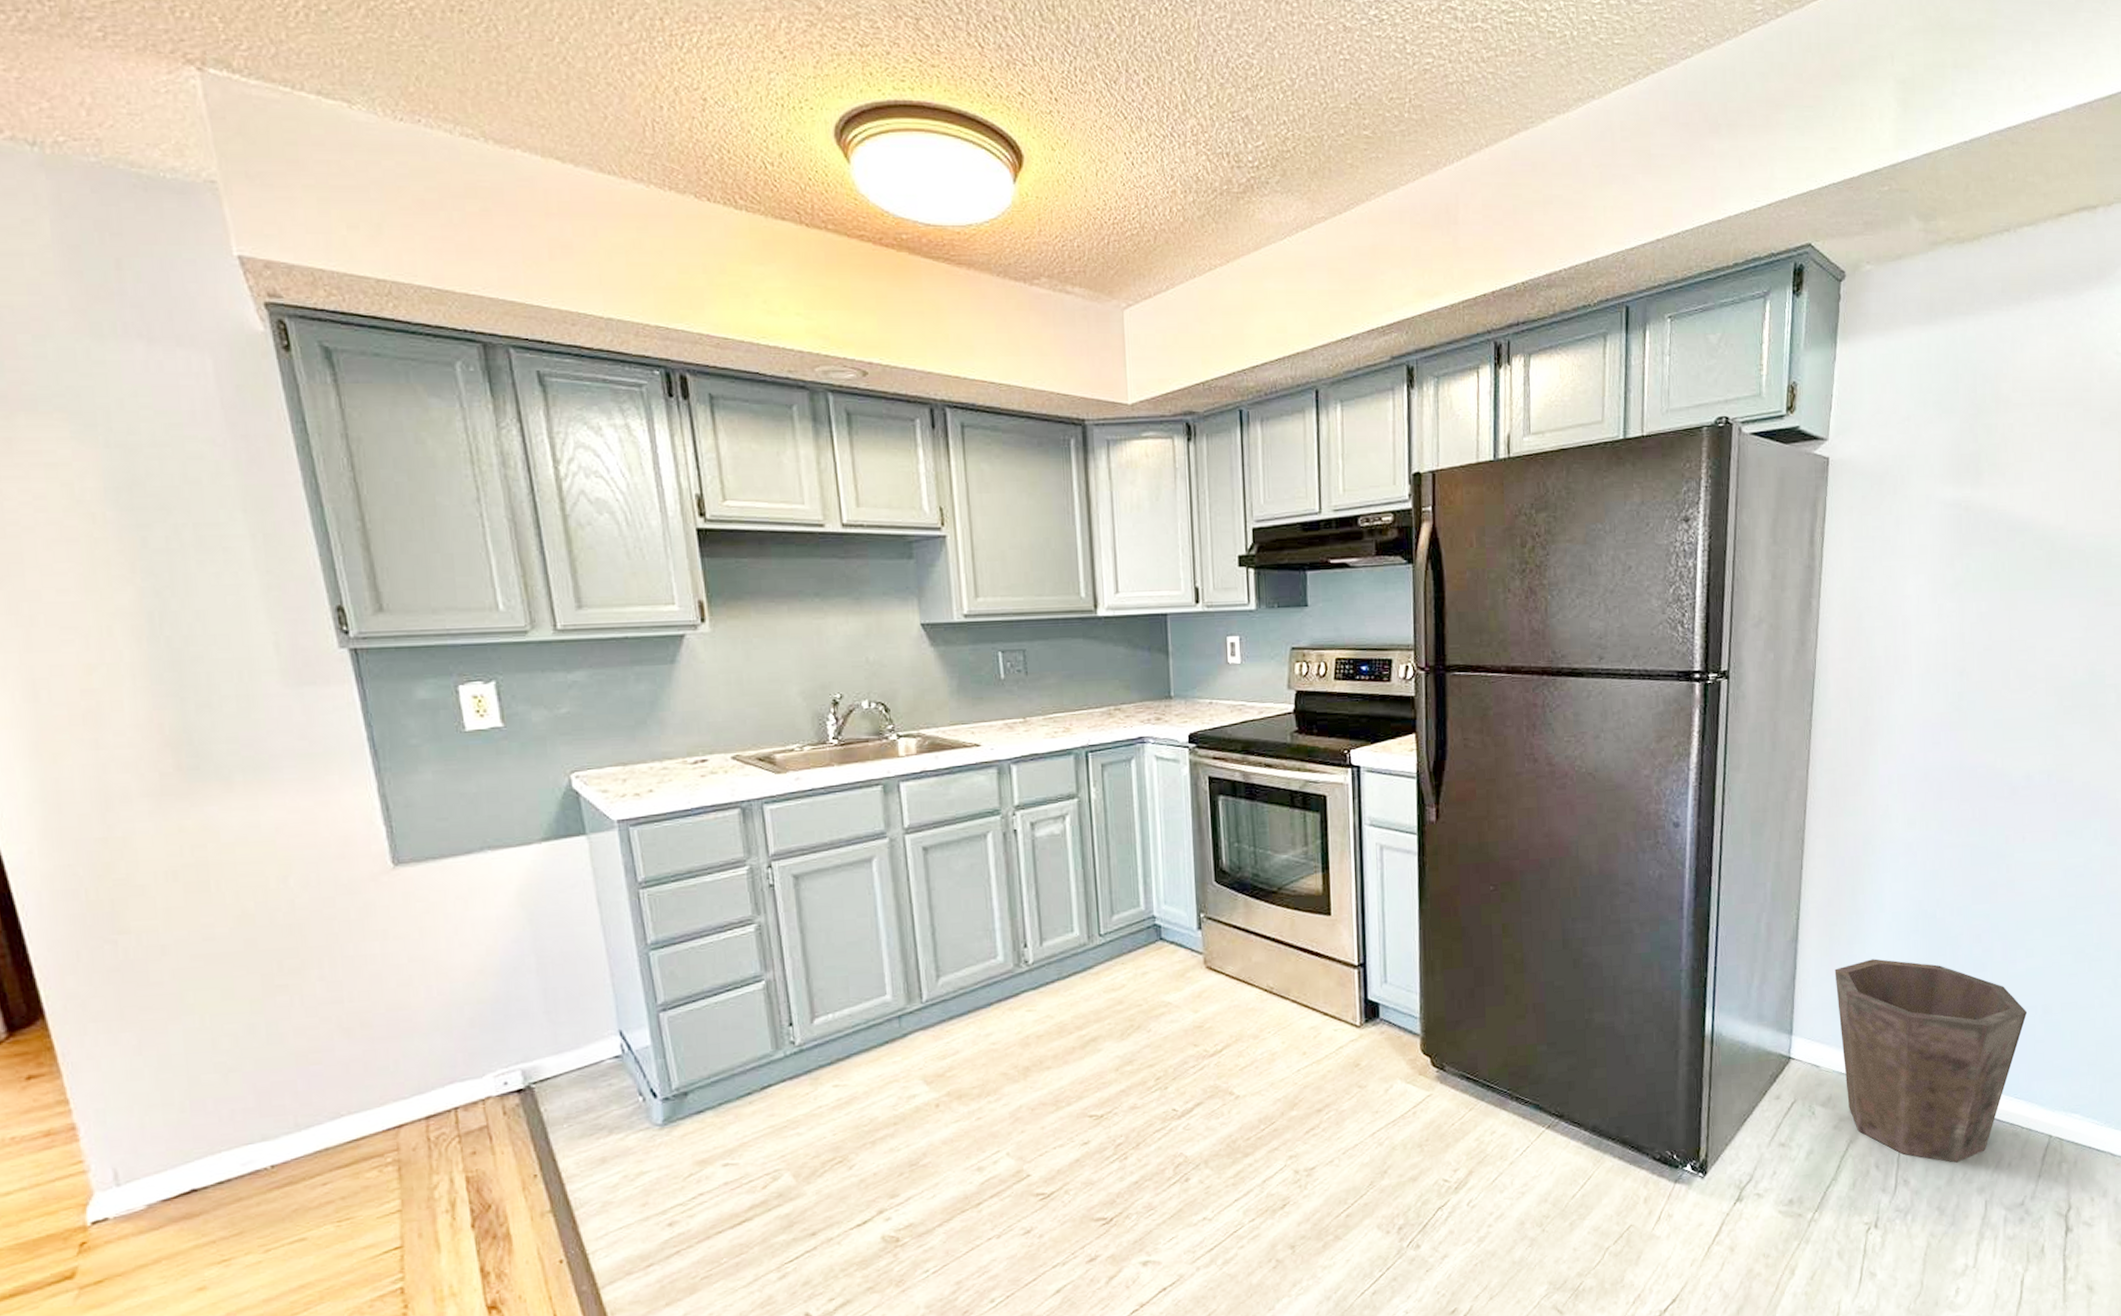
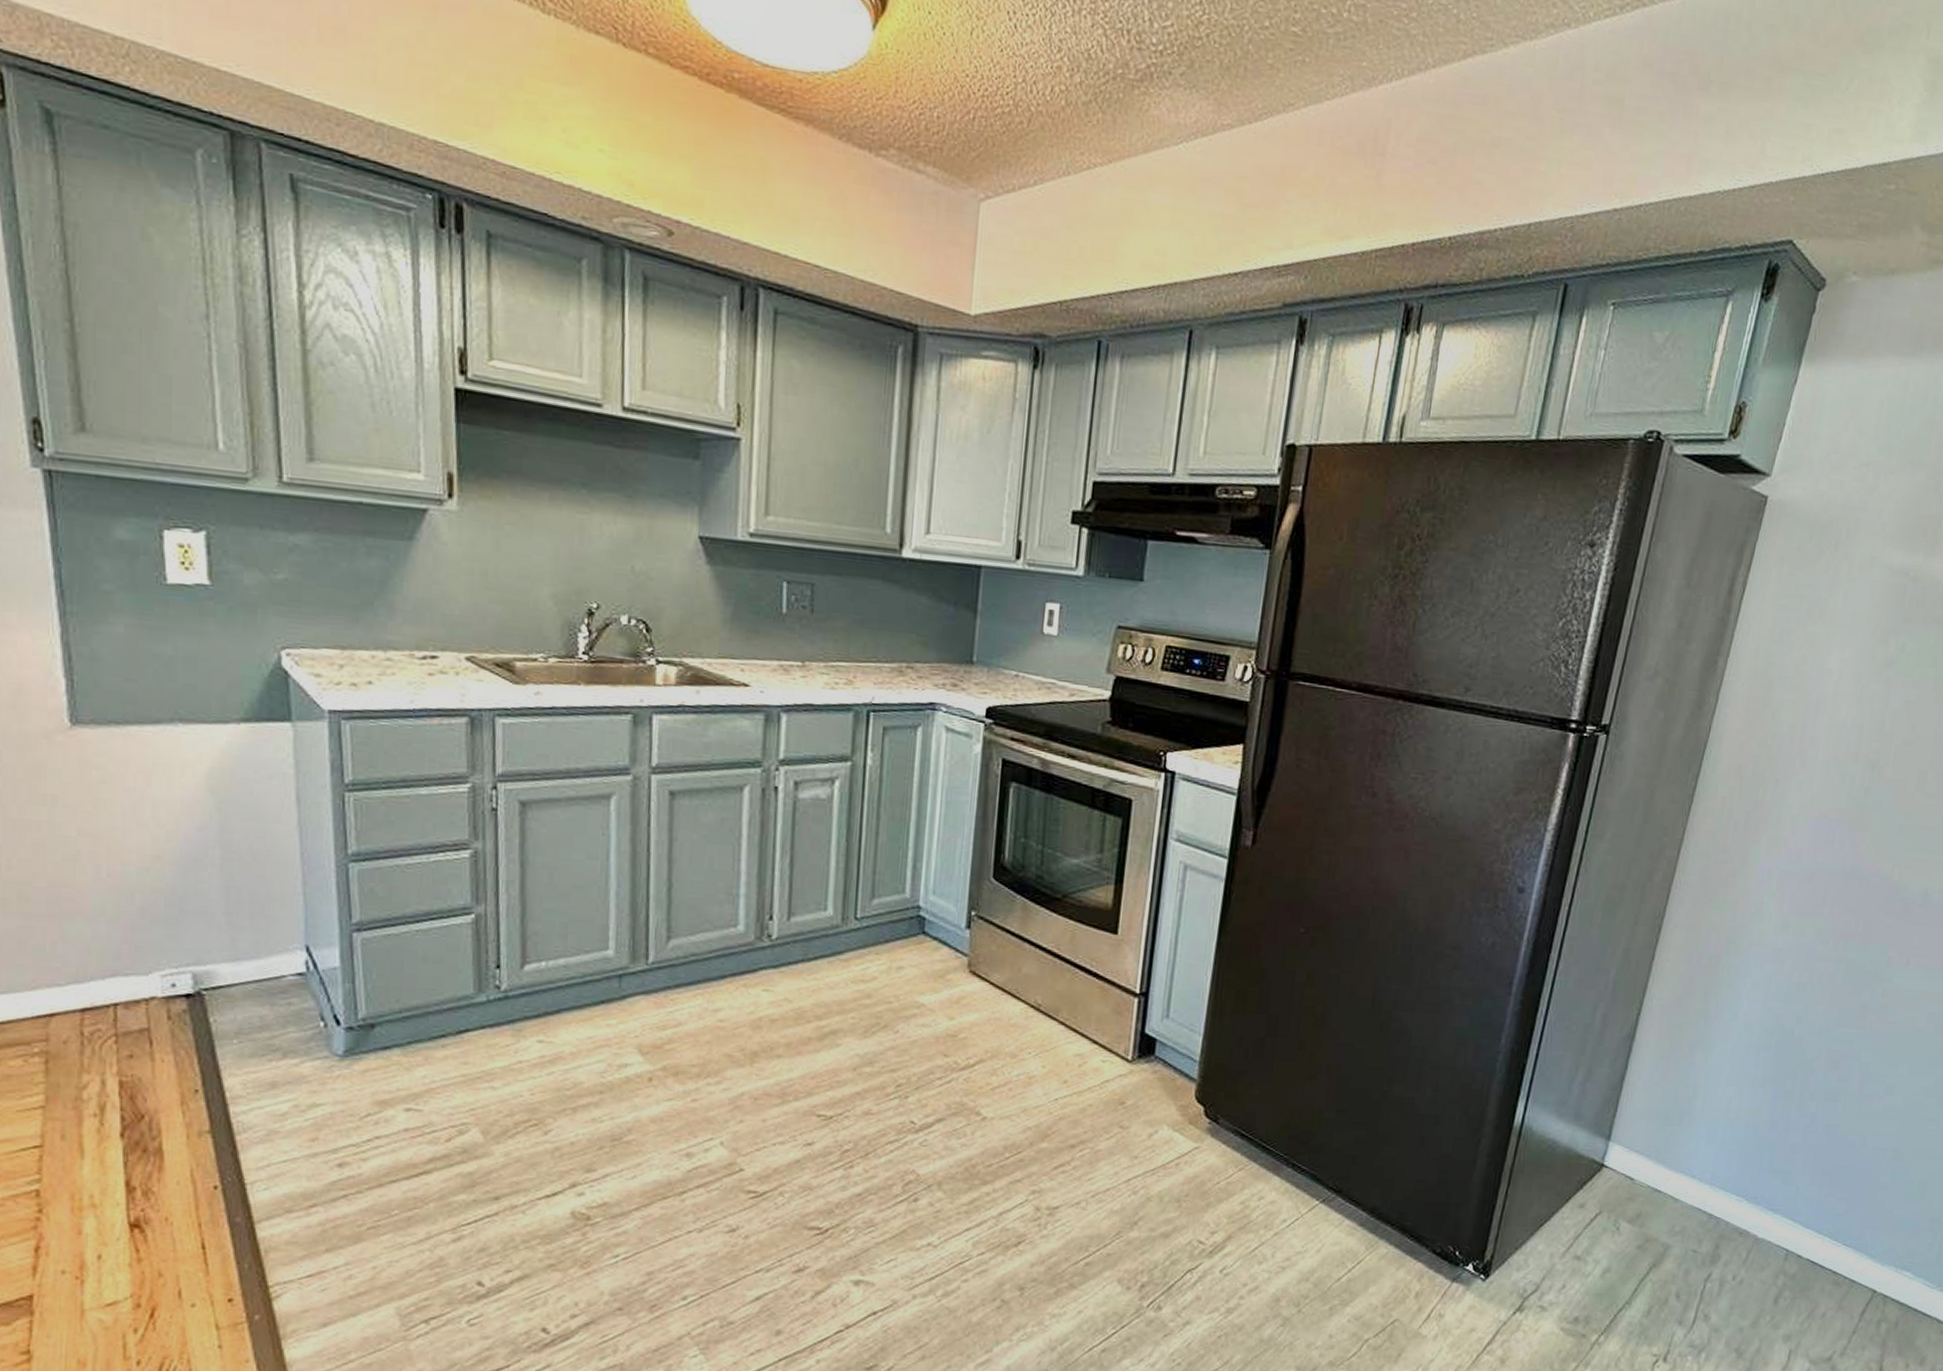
waste bin: present [1834,958,2028,1163] -> none [1658,1070,1875,1305]

